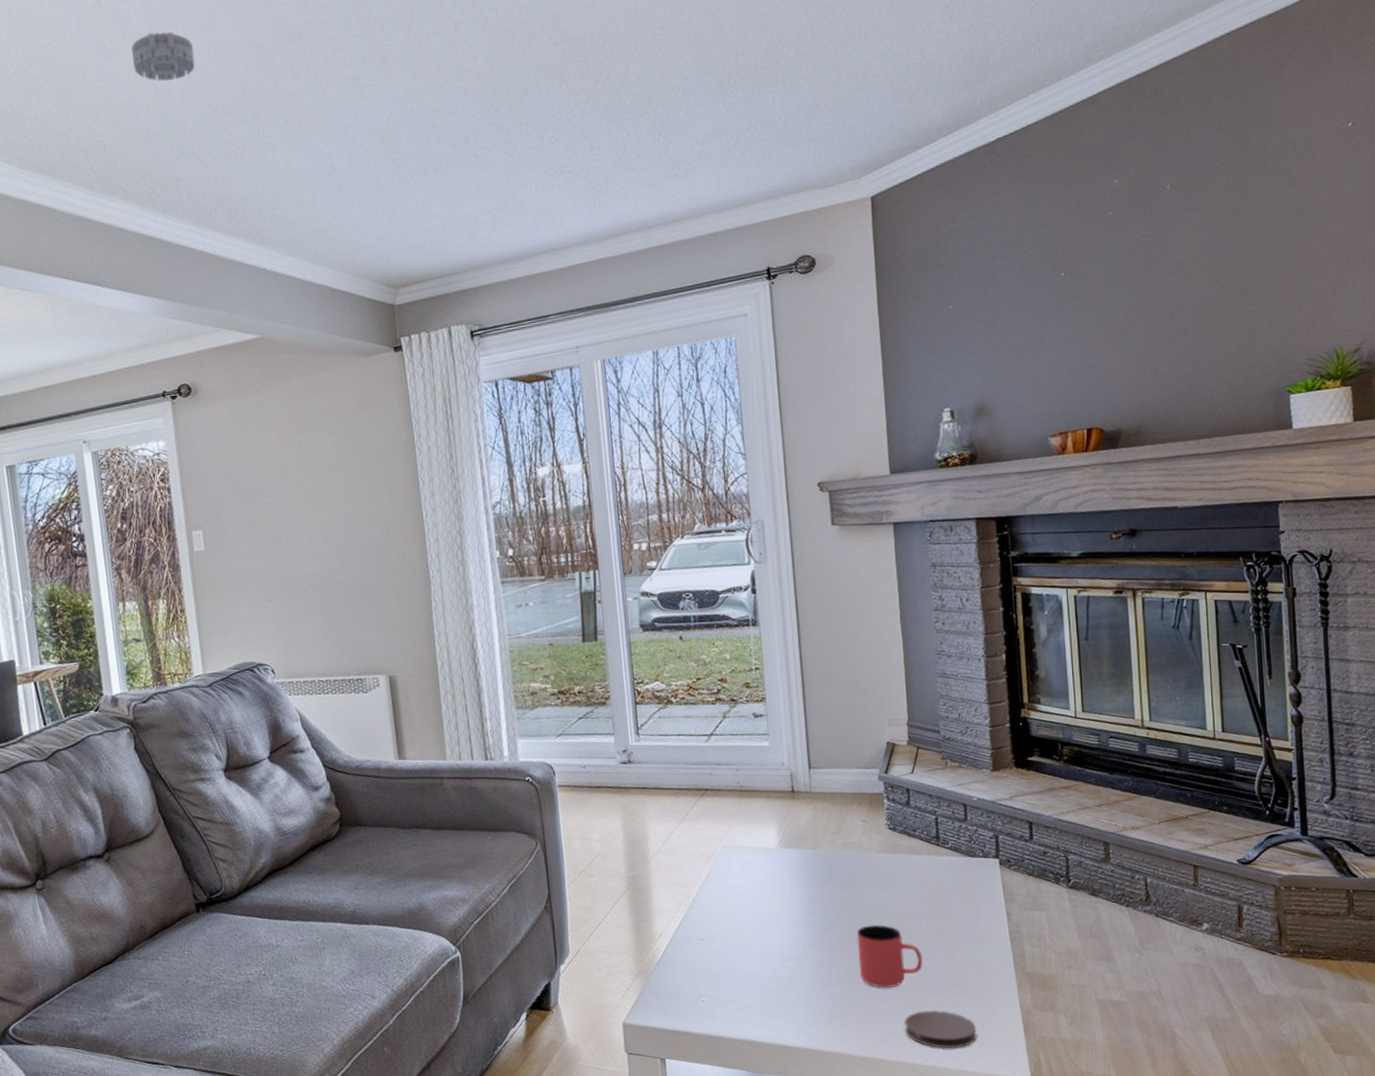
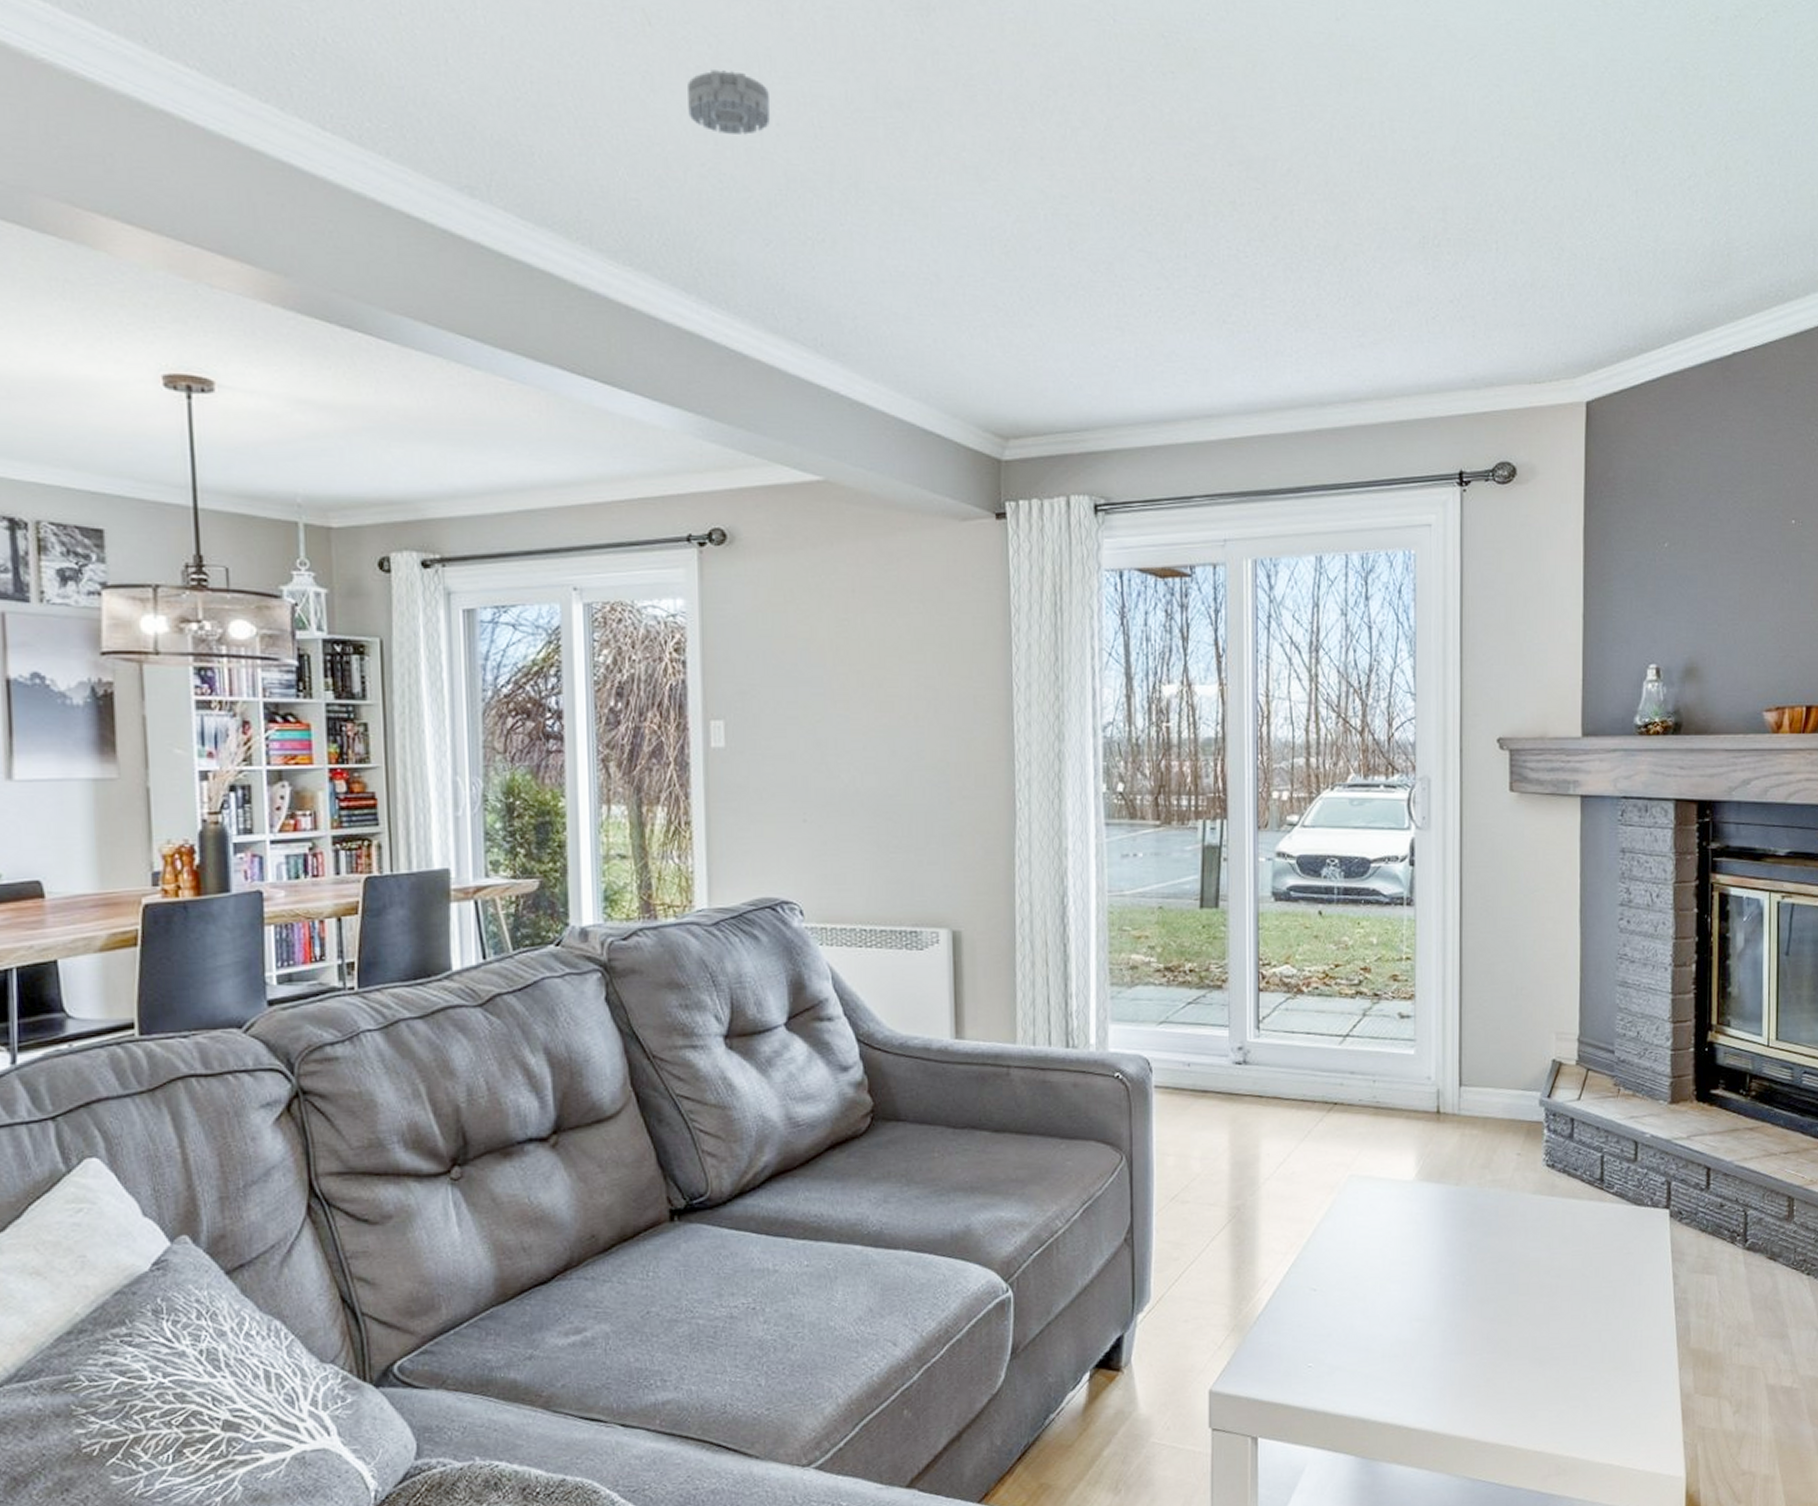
cup: present [857,924,923,988] -> none [1498,1281,1573,1360]
coaster: present [903,1010,977,1049] -> none [1545,1389,1628,1438]

